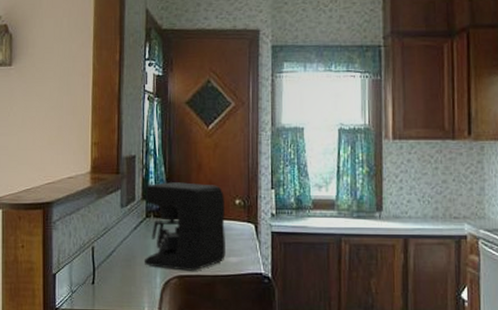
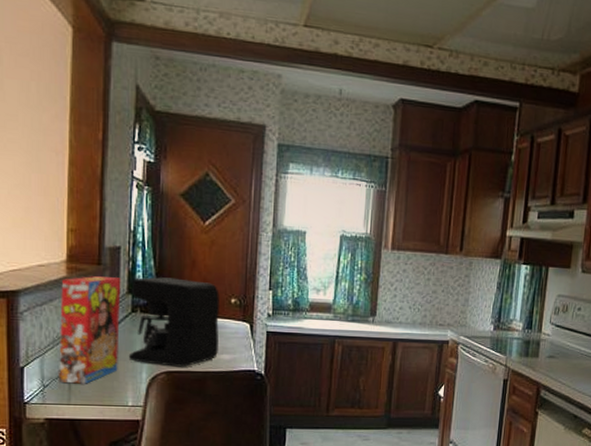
cereal box: none [84,185,137,290] -> present [59,276,121,384]

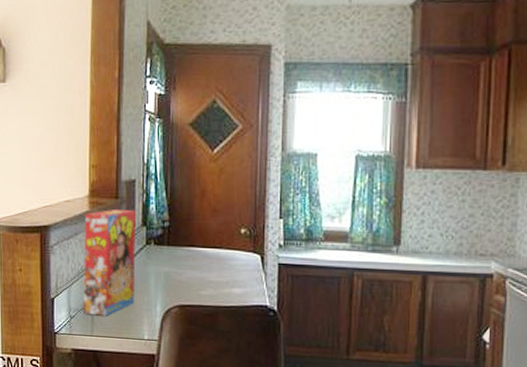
coffee maker: present [129,277,221,367] -> none [145,208,230,301]

